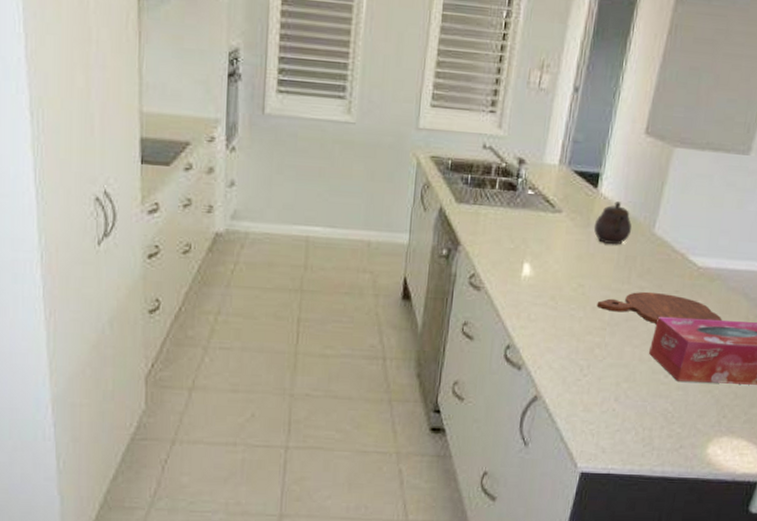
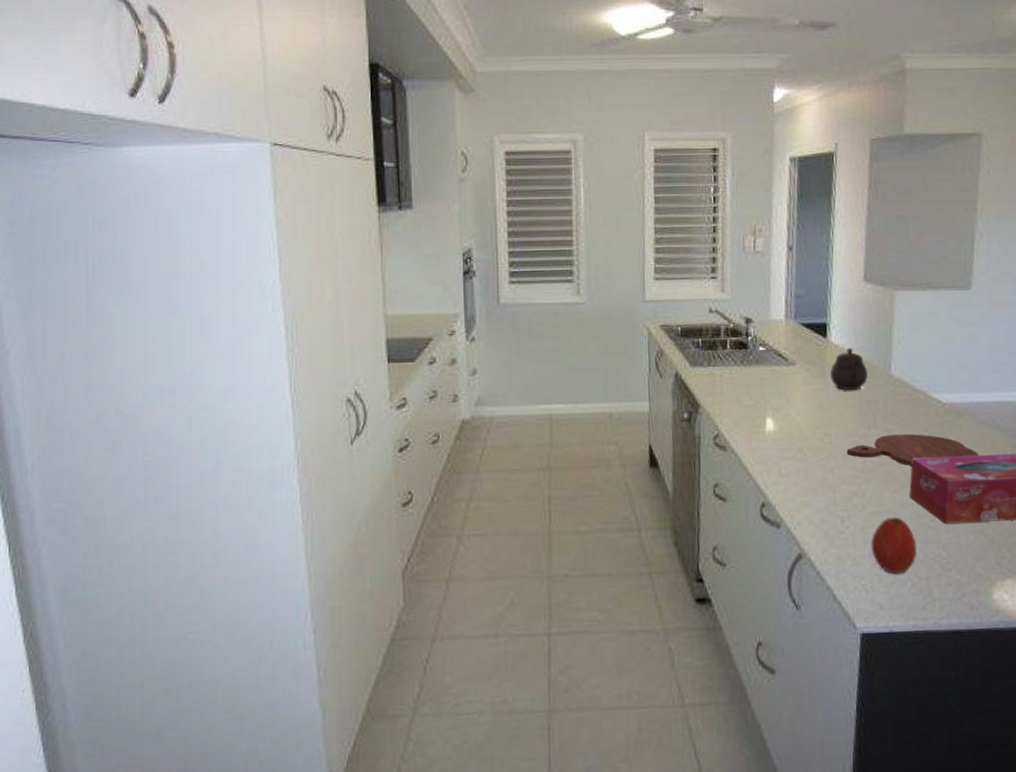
apple: none [603,370,647,423] -> present [871,516,917,575]

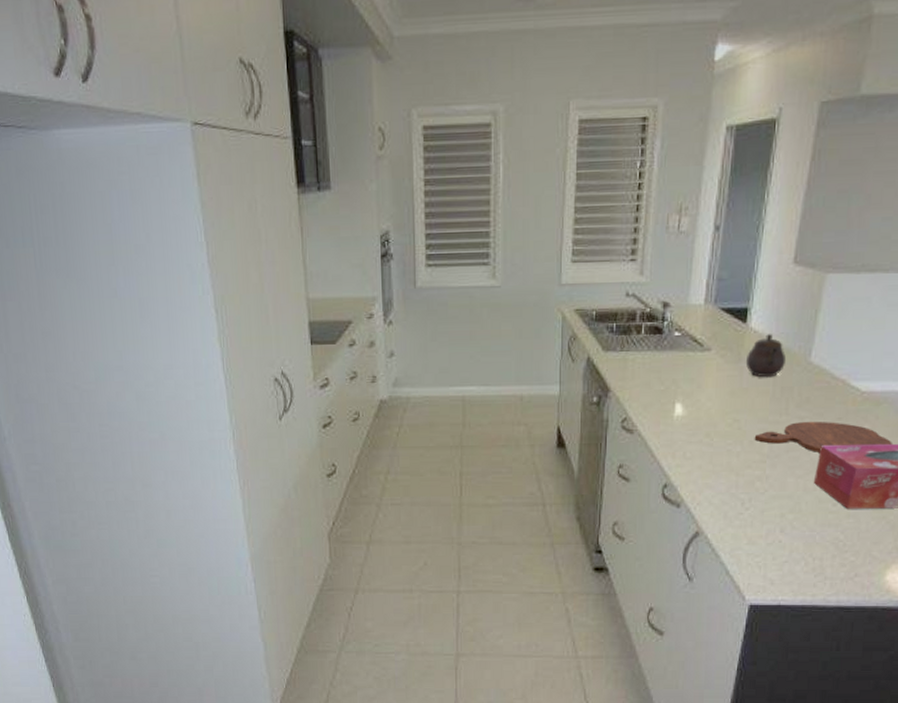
apple: present [871,516,917,575] -> none [768,501,815,554]

